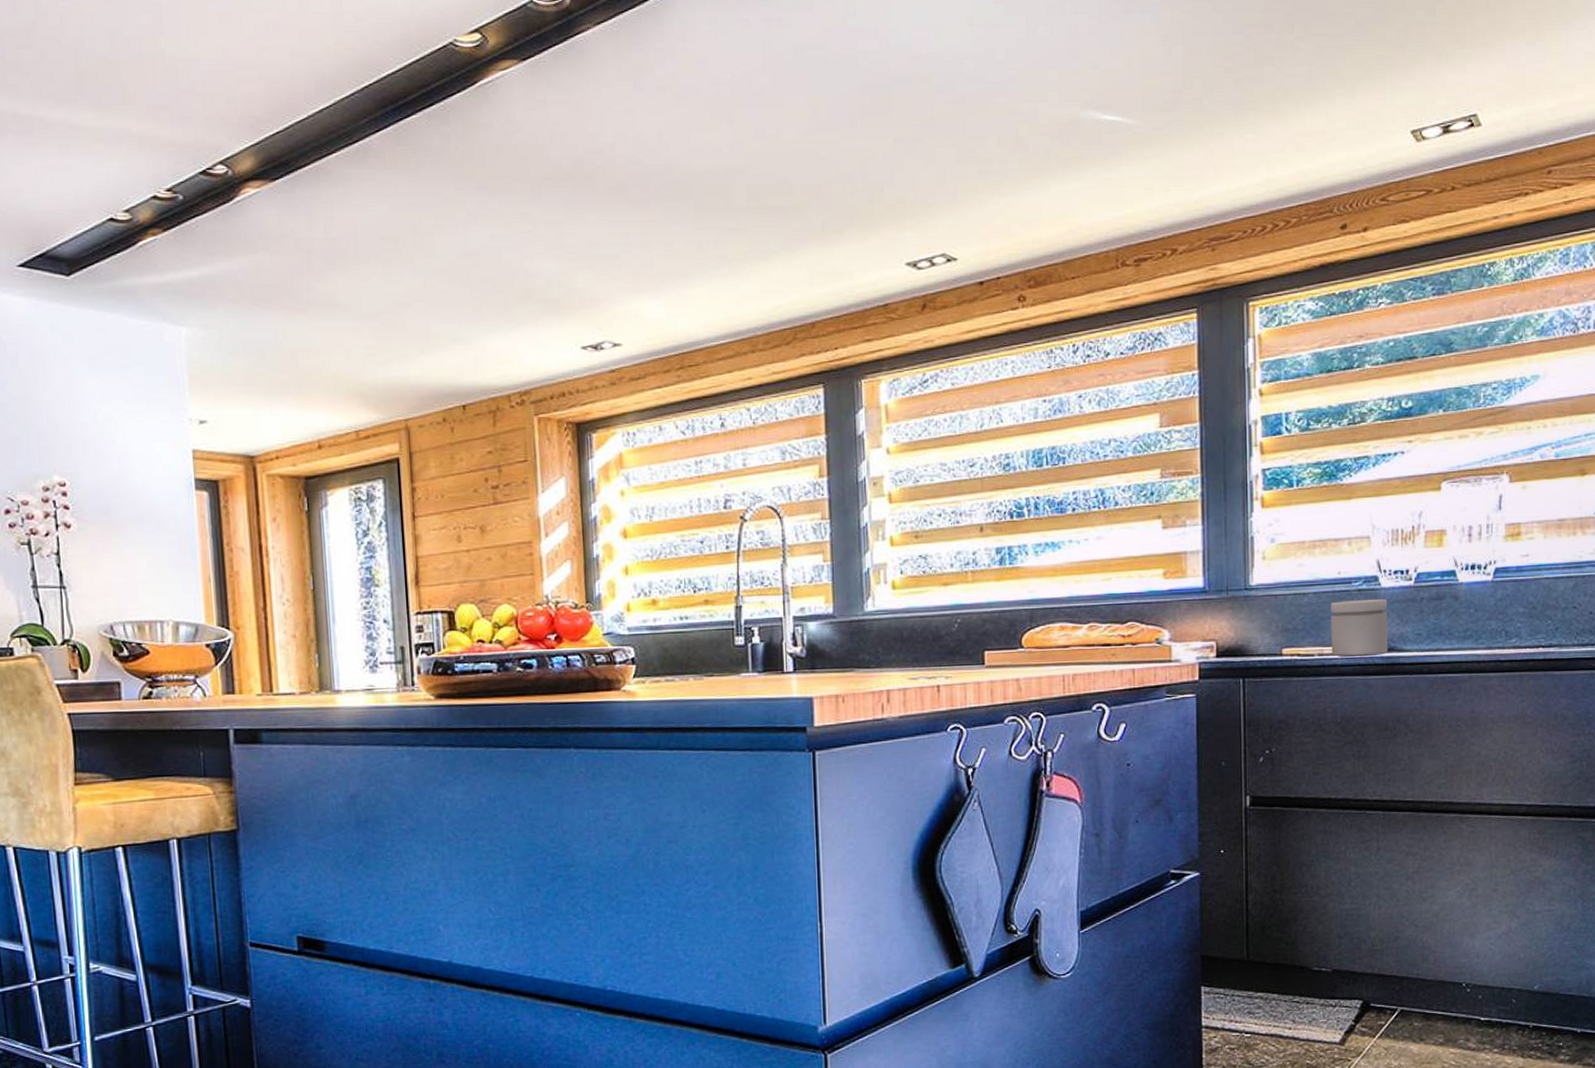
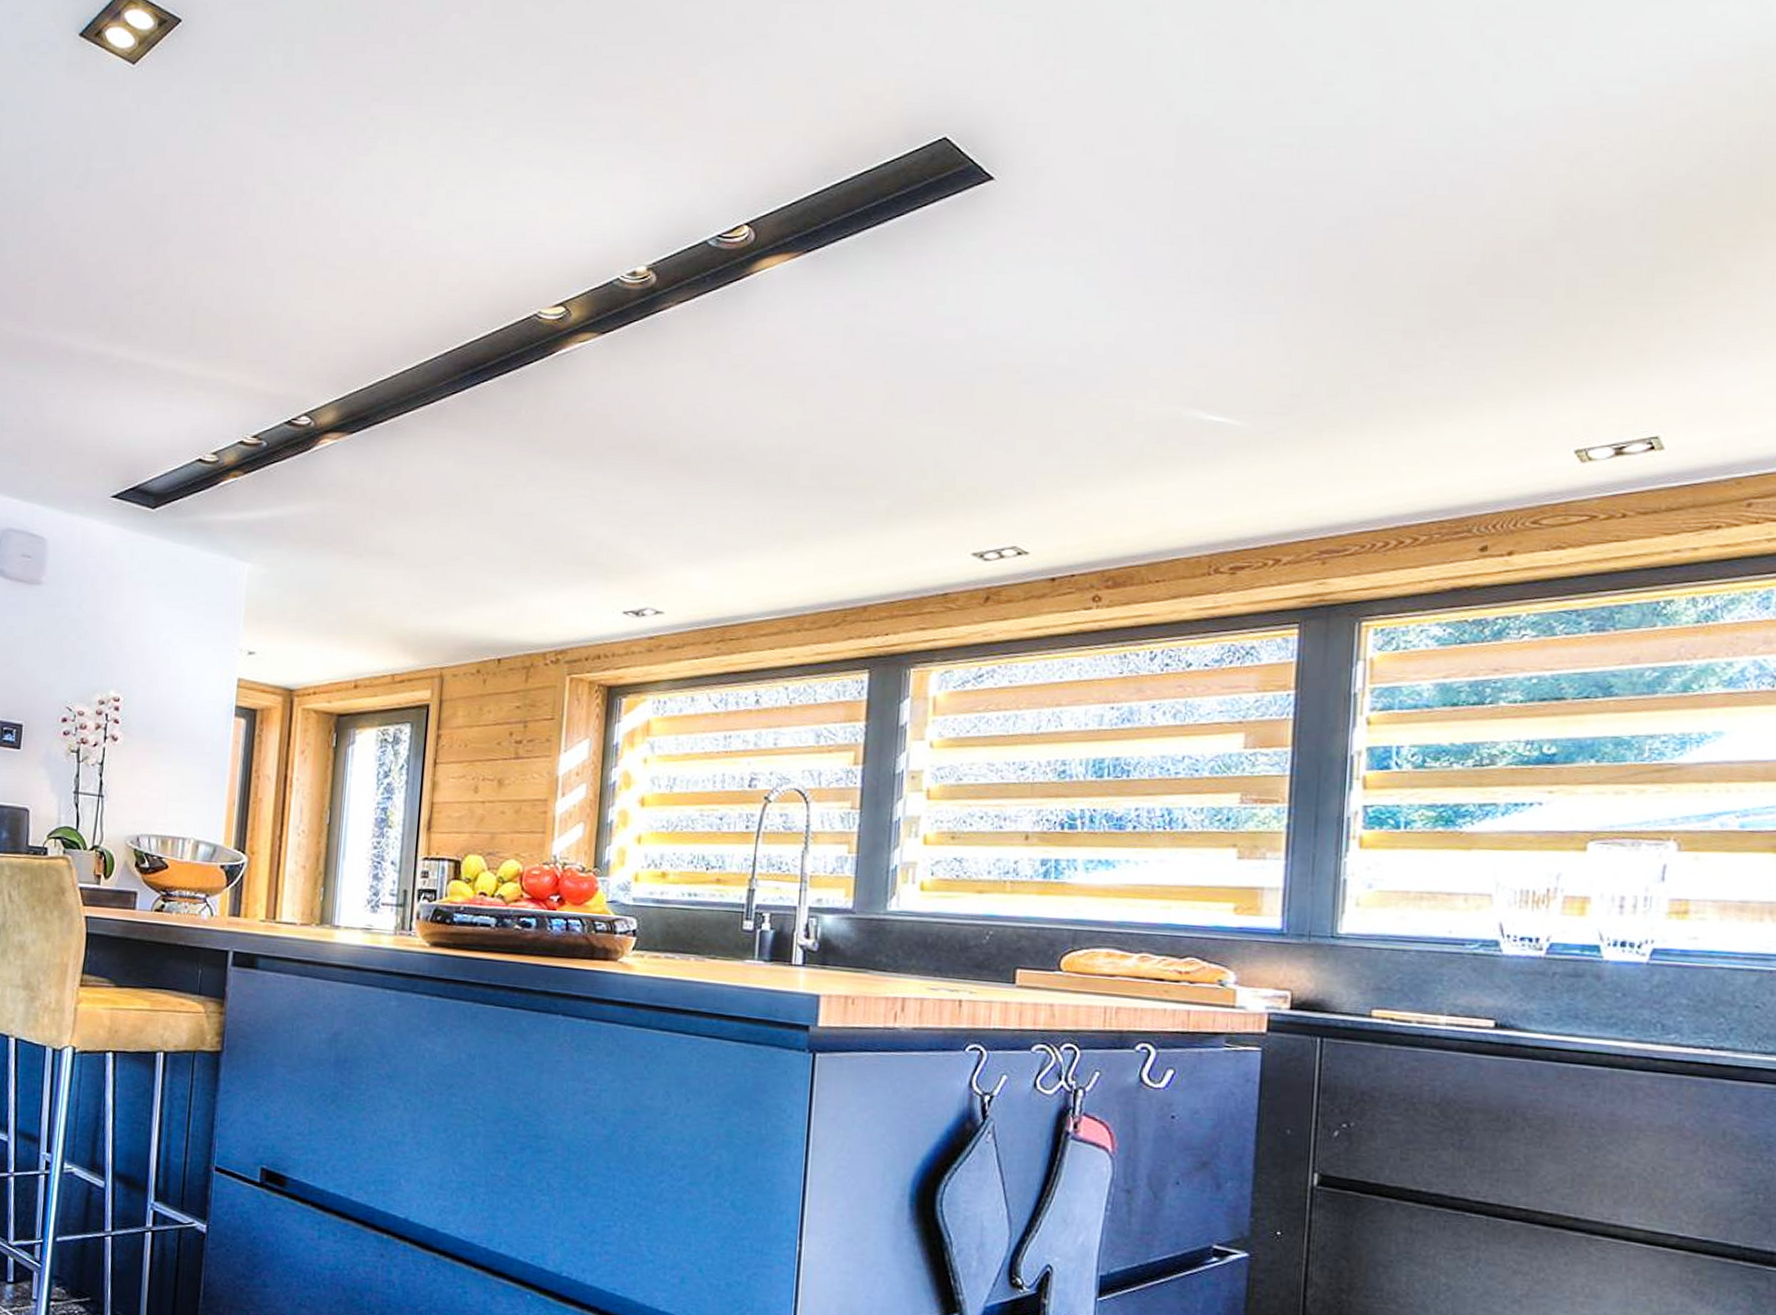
jar: present [1331,599,1388,658] -> none [1433,964,1509,1033]

